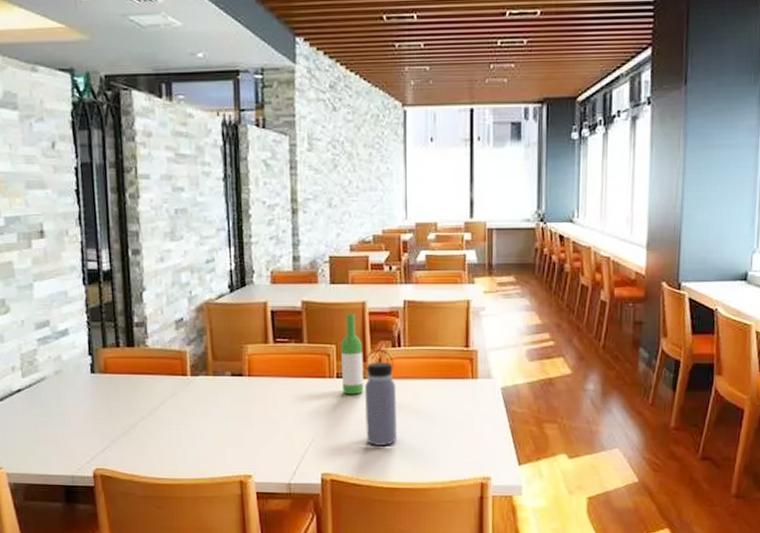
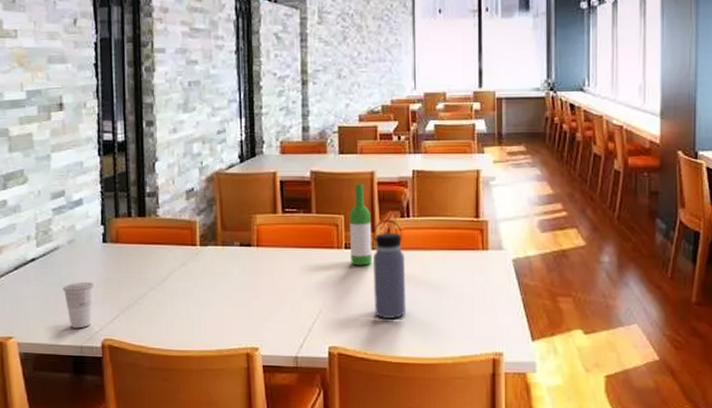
cup: none [51,413,84,459] -> present [62,282,94,329]

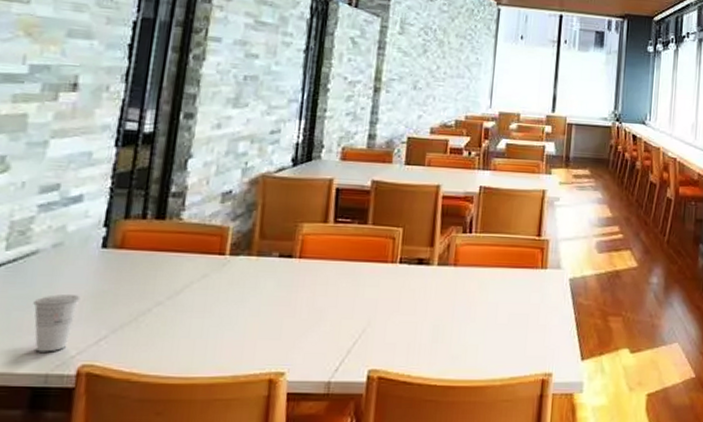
wine bottle: present [349,184,372,266] -> none [404,196,432,282]
water bottle: present [373,219,407,318] -> none [424,234,464,338]

